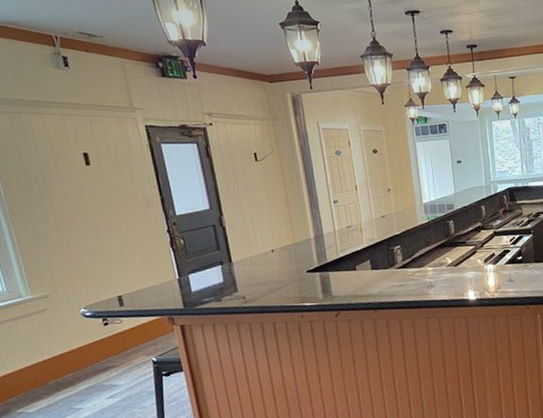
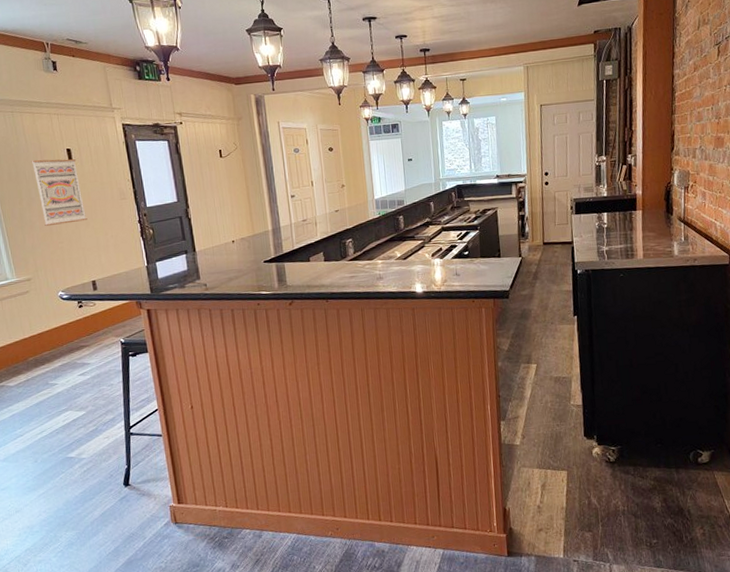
wall art: none [43,164,110,239] -> present [31,159,88,227]

